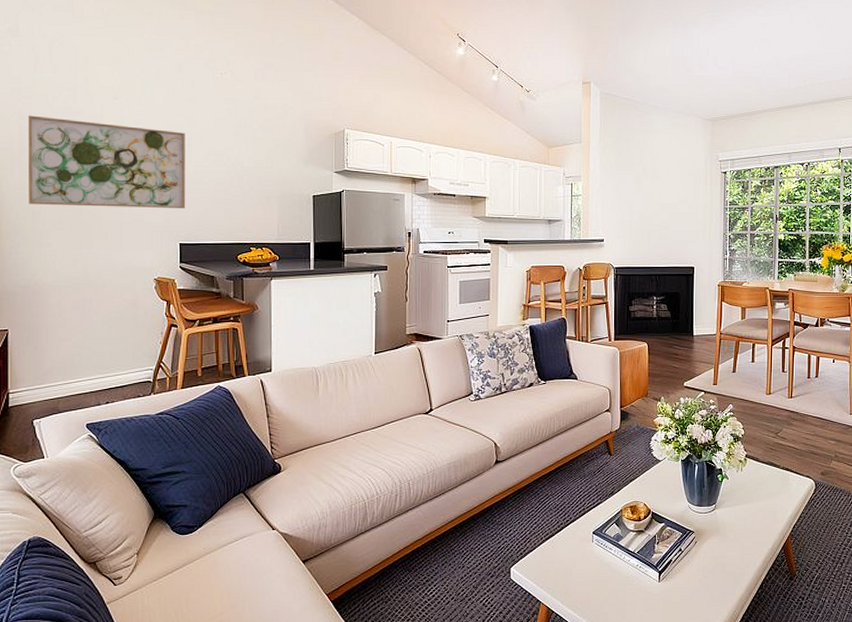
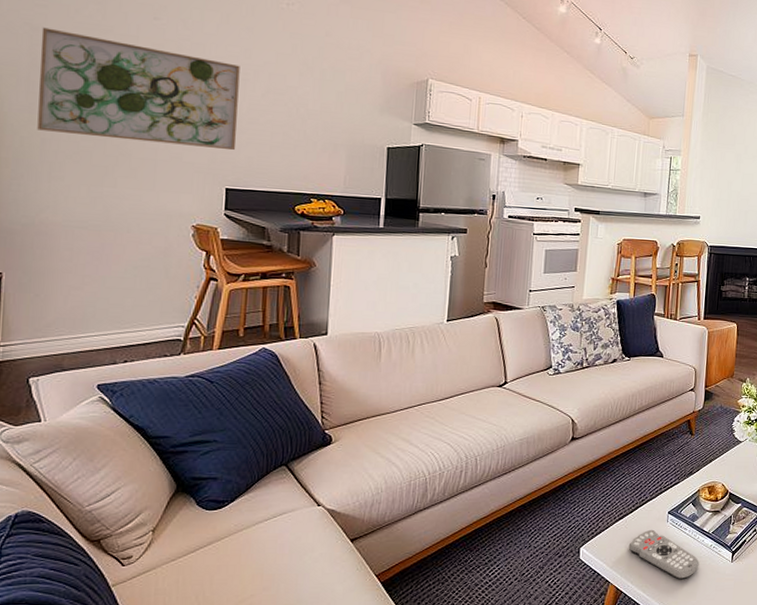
remote control: none [556,549,627,600] -> present [628,529,700,580]

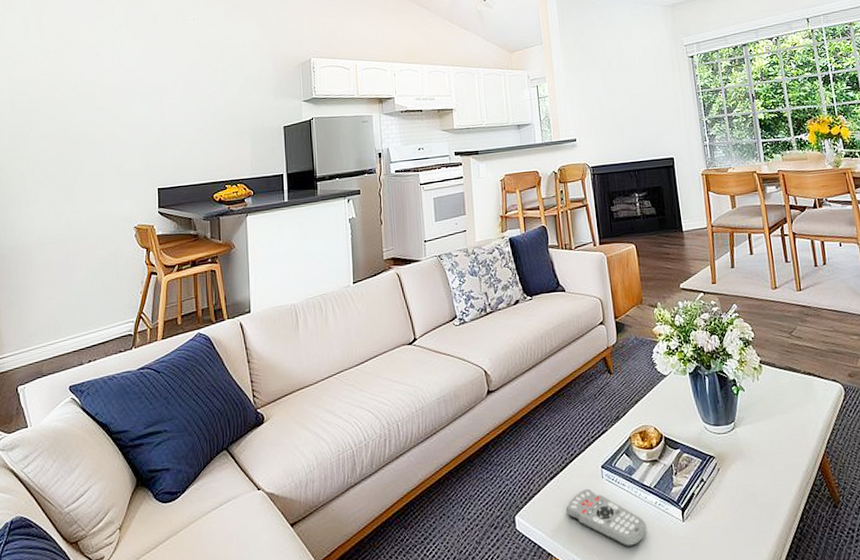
wall art: present [37,27,240,150] -> none [17,79,163,165]

